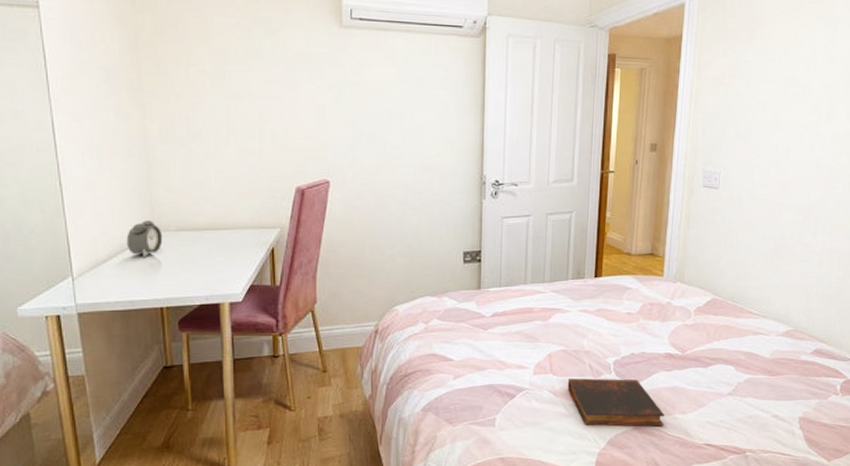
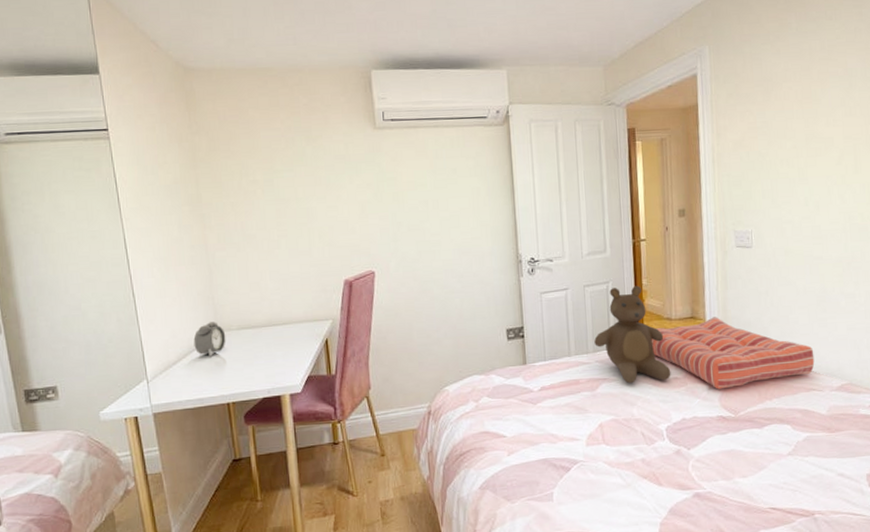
teddy bear: none [552,217,625,316] -> present [594,285,671,384]
book: present [567,378,665,427] -> none [621,445,725,495]
seat cushion: none [608,255,765,327] -> present [651,317,815,389]

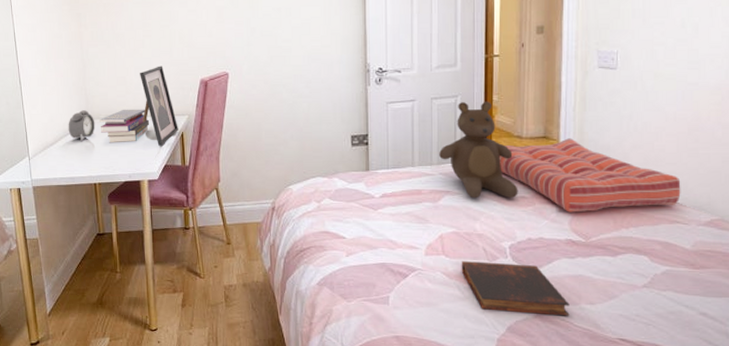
books: none [231,316,290,357] -> present [100,109,150,143]
picture frame: none [276,267,322,355] -> present [140,66,178,146]
book: none [621,445,725,495] -> present [461,261,570,316]

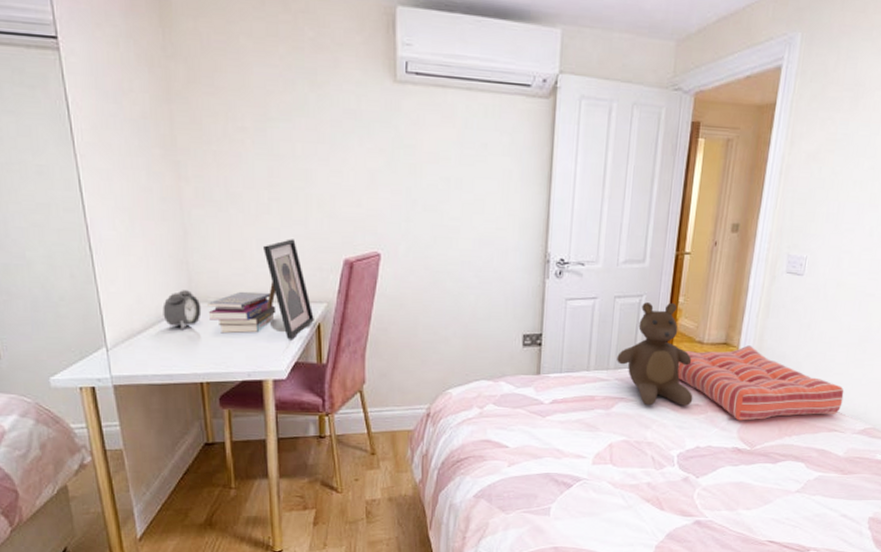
book: present [461,261,570,316] -> none [627,470,728,522]

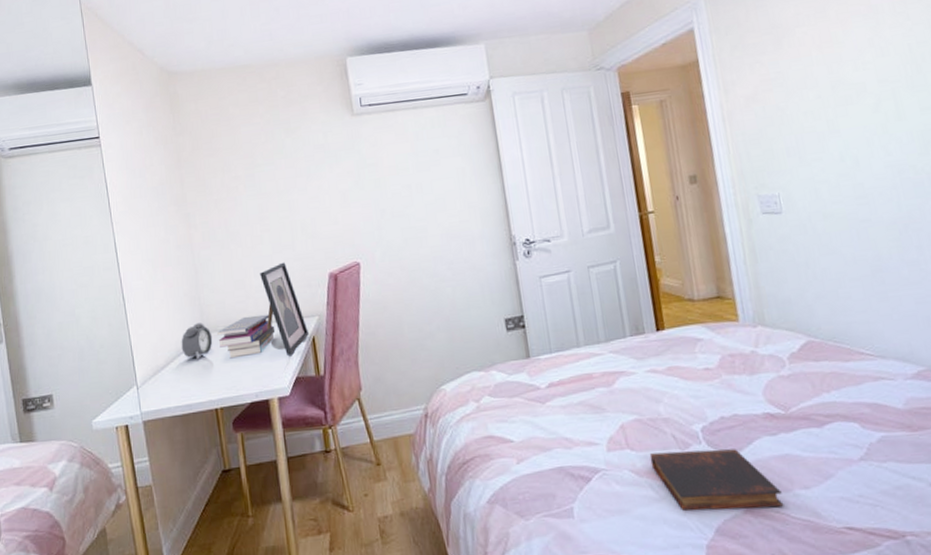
teddy bear: present [617,302,693,406] -> none [605,263,701,377]
book: none [627,470,728,522] -> present [649,449,784,511]
seat cushion: present [677,345,844,421] -> none [671,295,879,381]

